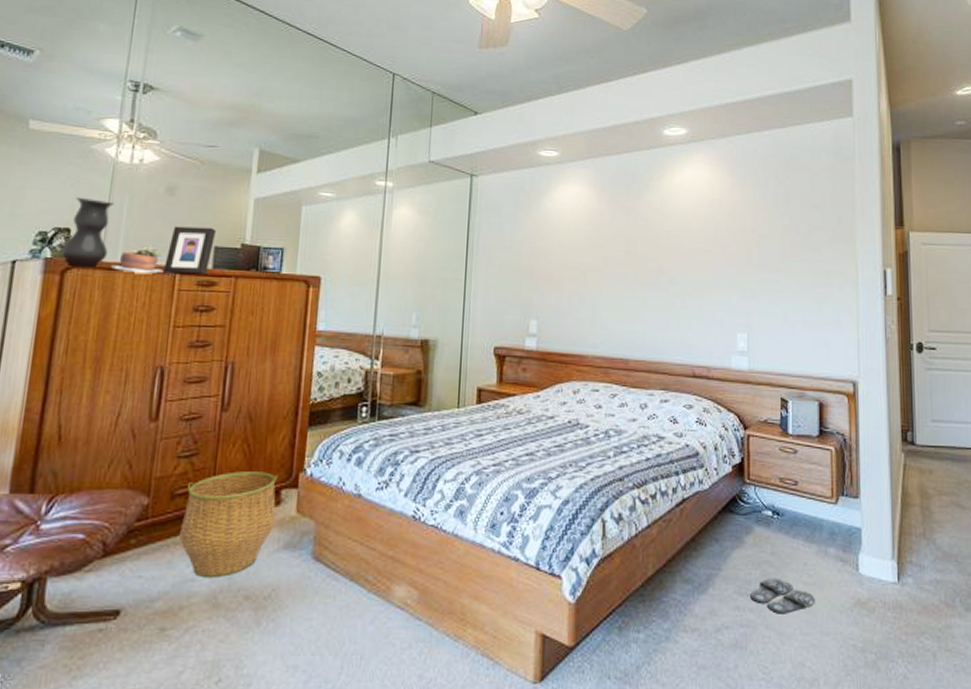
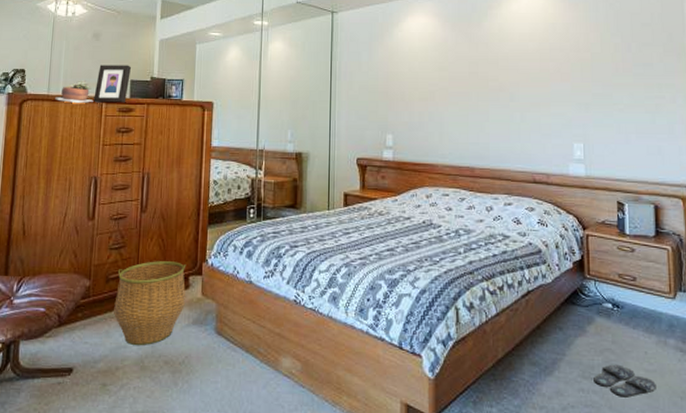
vase: present [61,196,115,268] -> none [19,44,56,100]

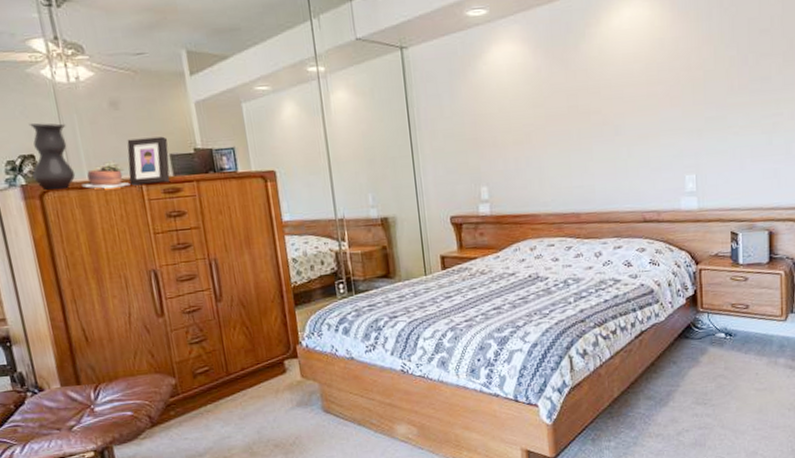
vase: none [19,44,56,100] -> present [28,122,76,191]
basket: present [114,261,187,345] -> none [203,348,286,434]
slippers: present [594,364,656,397] -> none [707,387,766,416]

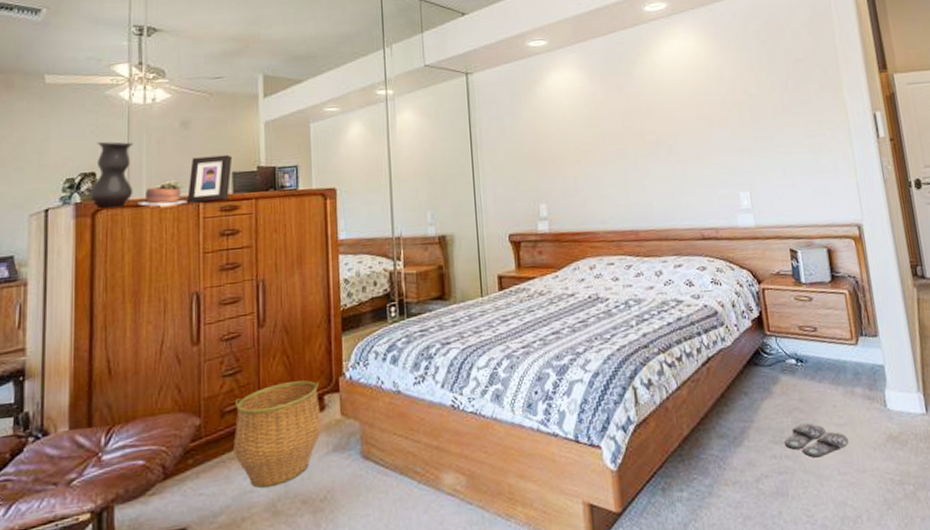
basket: none [203,348,286,434] -> present [233,380,323,488]
slippers: none [707,387,766,416] -> present [785,423,849,458]

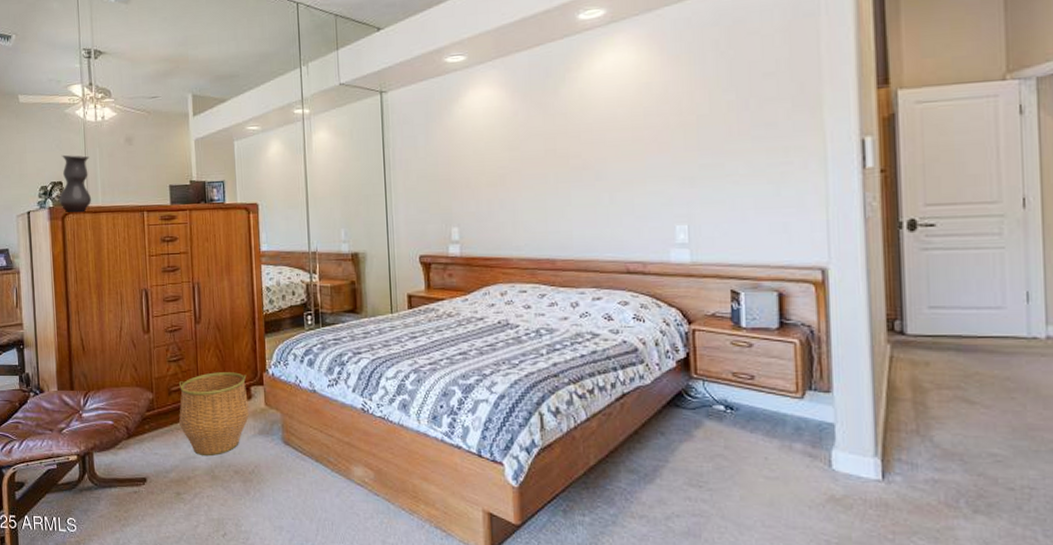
succulent plant: present [136,178,188,207] -> none [95,189,134,214]
picture frame: present [187,154,233,204] -> none [134,169,169,212]
slippers: present [785,423,849,458] -> none [702,471,779,506]

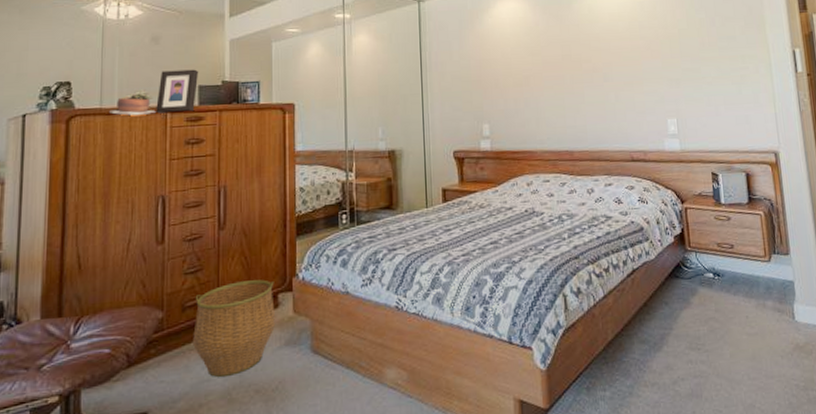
vase: present [59,154,92,213] -> none [65,53,107,116]
succulent plant: none [95,189,134,214] -> present [108,89,156,116]
picture frame: none [134,169,169,212] -> present [156,69,199,114]

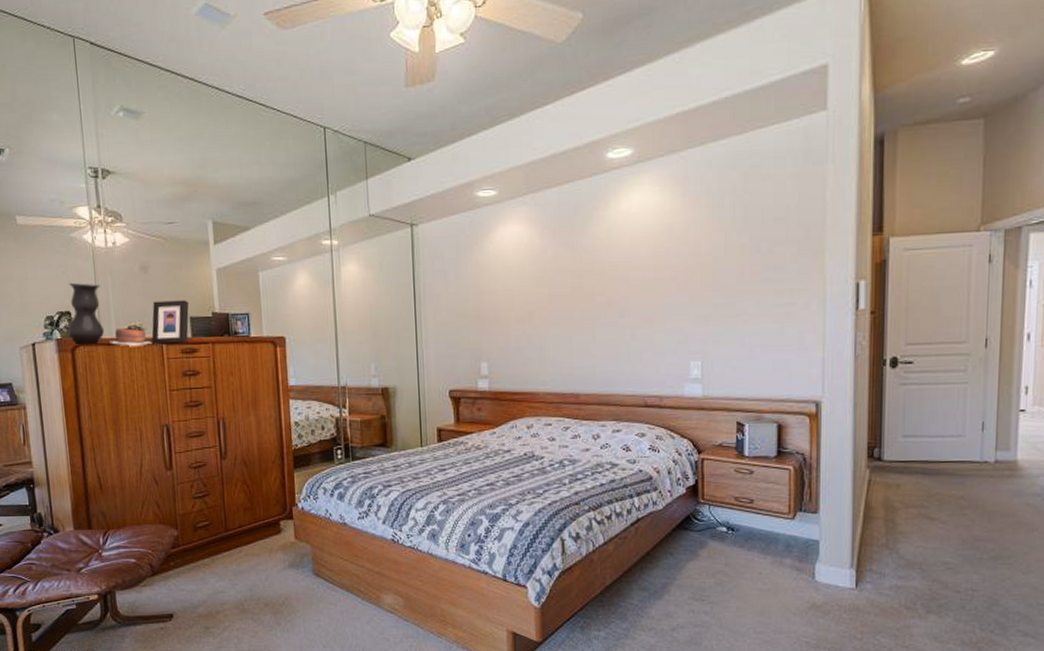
vase: none [65,53,107,116] -> present [67,282,105,345]
basket: present [193,279,276,377] -> none [204,507,280,590]

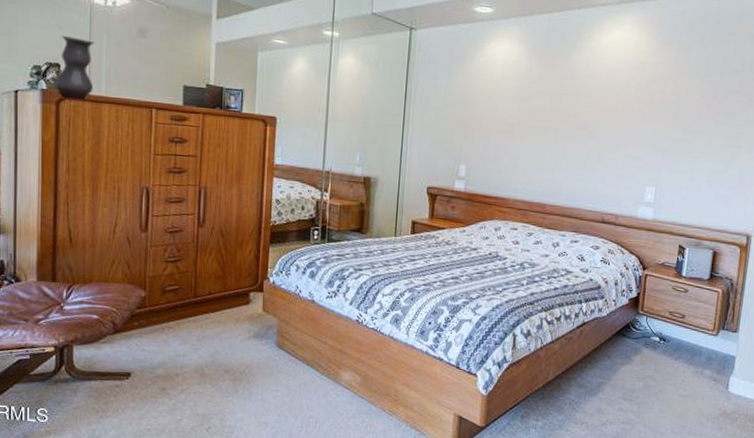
succulent plant: present [108,320,152,346] -> none [96,81,142,108]
picture frame: present [151,300,189,345] -> none [142,65,185,111]

